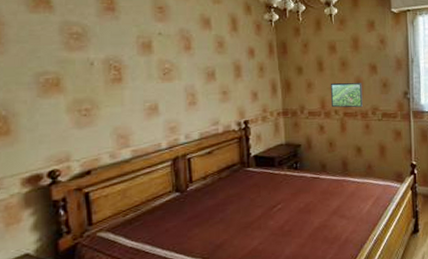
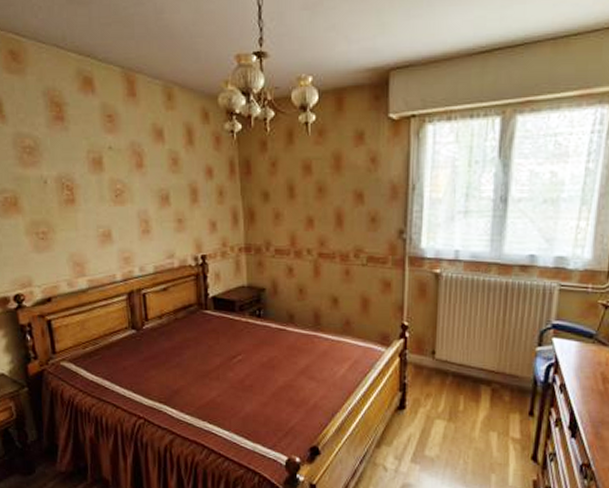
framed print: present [330,82,363,108] -> none [302,214,343,248]

